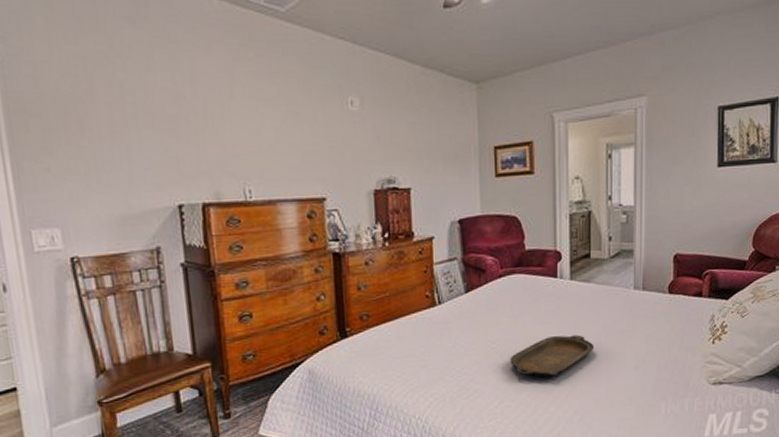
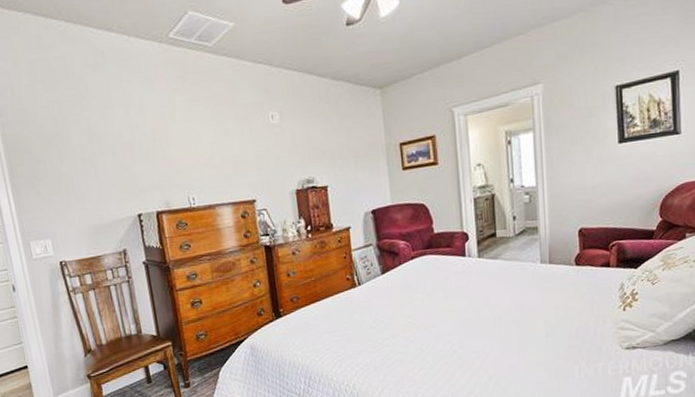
serving tray: present [510,335,595,378] -> none [426,307,505,347]

